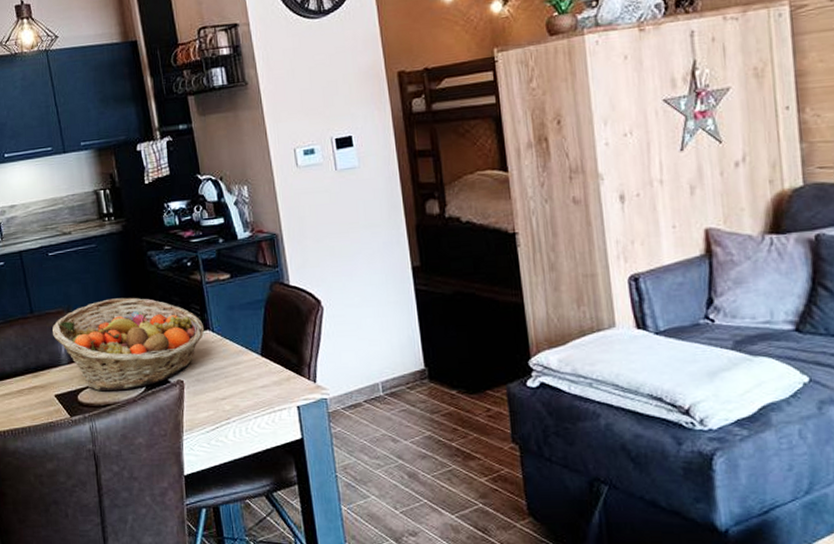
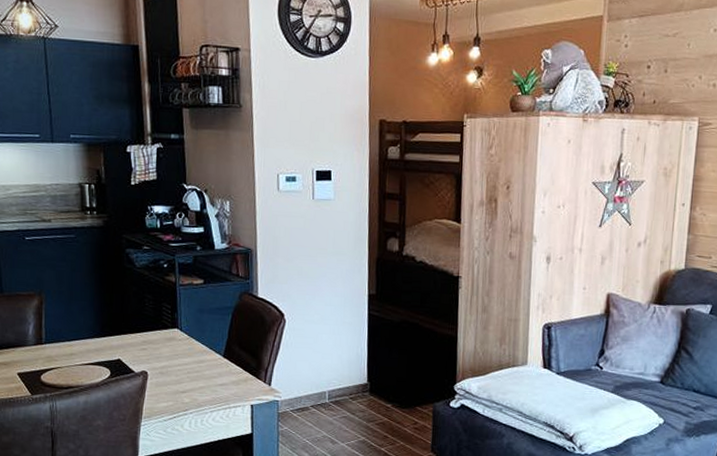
fruit basket: present [52,297,205,392] -> none [22,288,174,375]

